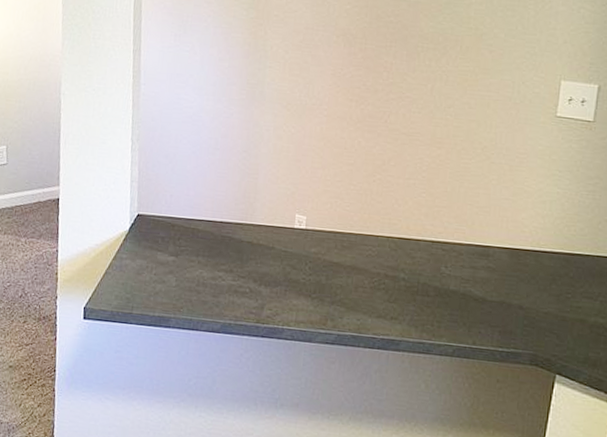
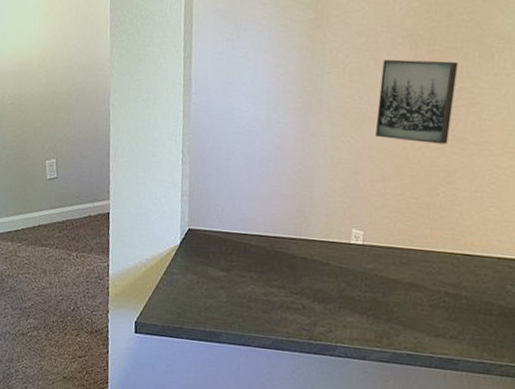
wall art: none [315,56,388,135] -> present [375,59,458,145]

